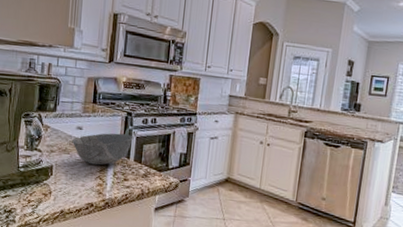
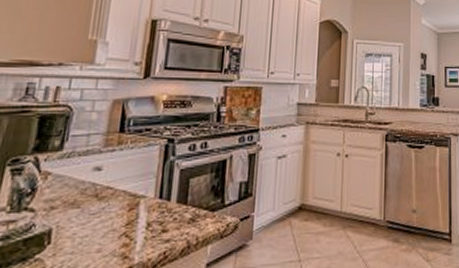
bowl: present [72,133,133,165] -> none [85,168,176,218]

